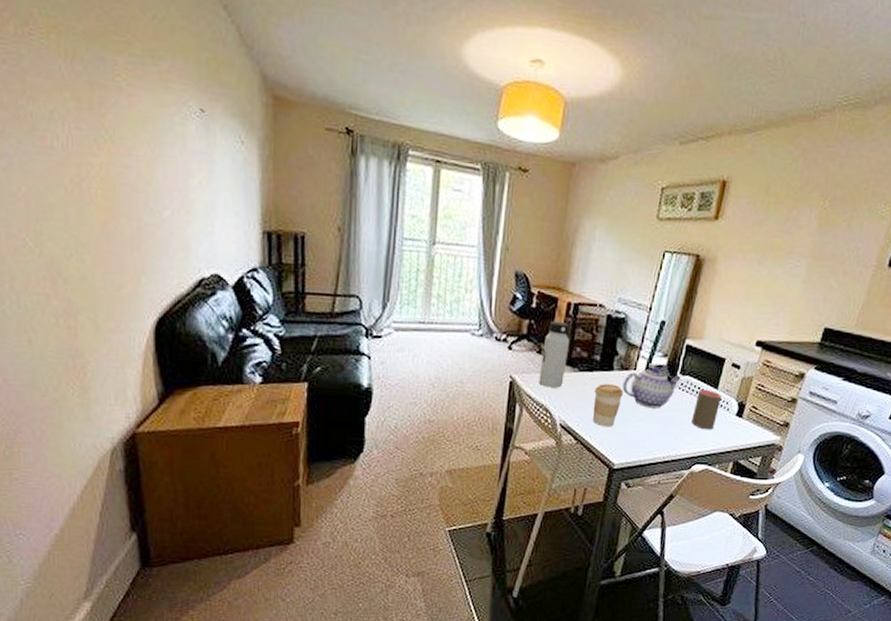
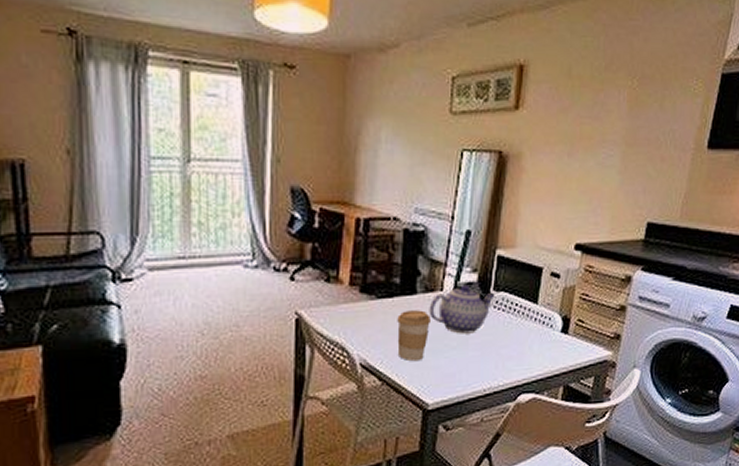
water bottle: present [539,320,570,388] -> none [330,241,363,321]
cup: present [691,389,722,430] -> none [512,305,543,353]

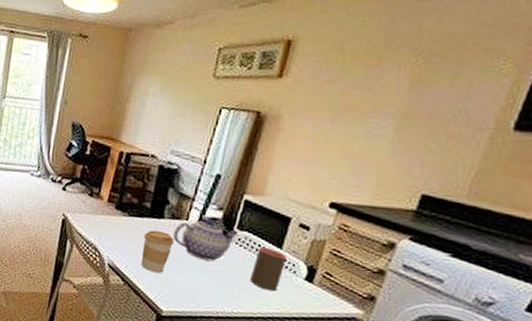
cup: none [512,305,543,353] -> present [250,246,288,292]

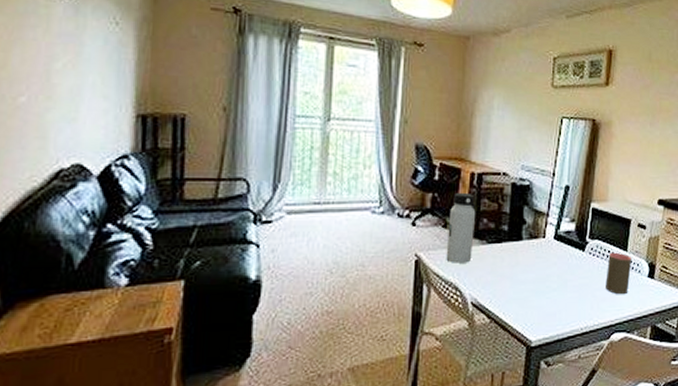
water bottle: none [89,167,122,230] -> present [446,192,476,263]
coffee cup: present [140,230,174,273] -> none [504,255,534,302]
teapot: present [173,218,238,262] -> none [533,233,590,277]

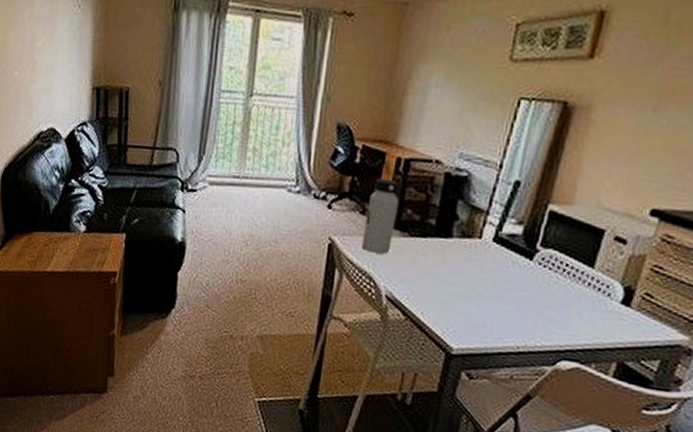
cup: present [606,252,632,295] -> none [556,266,601,319]

